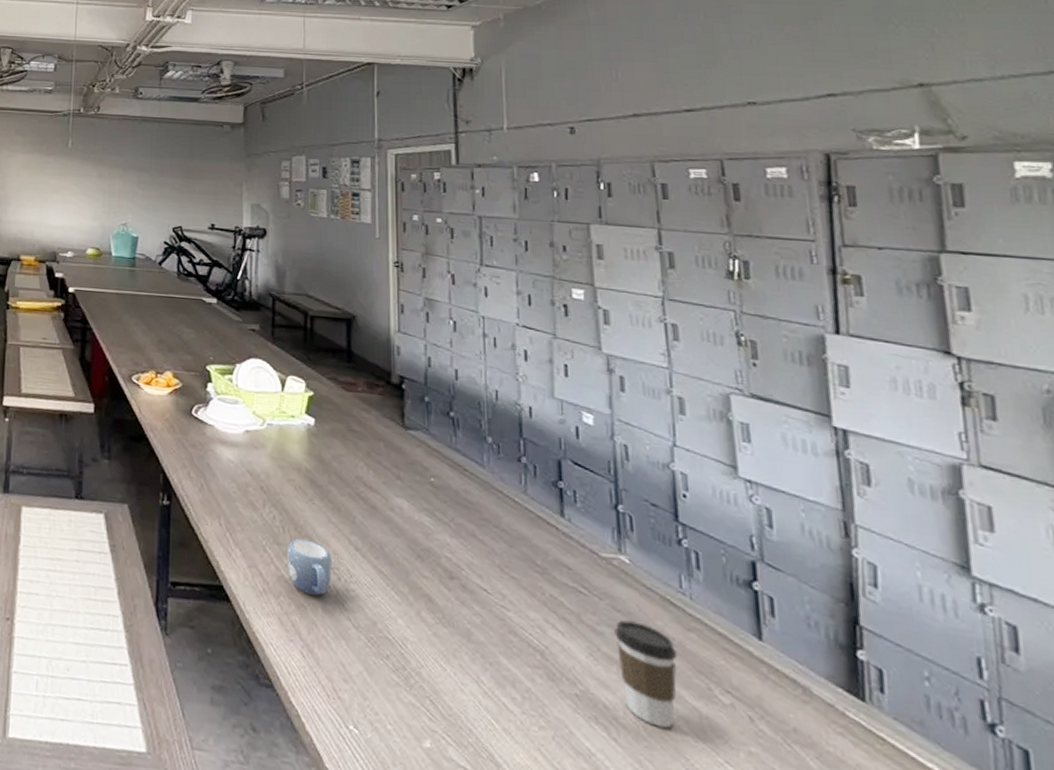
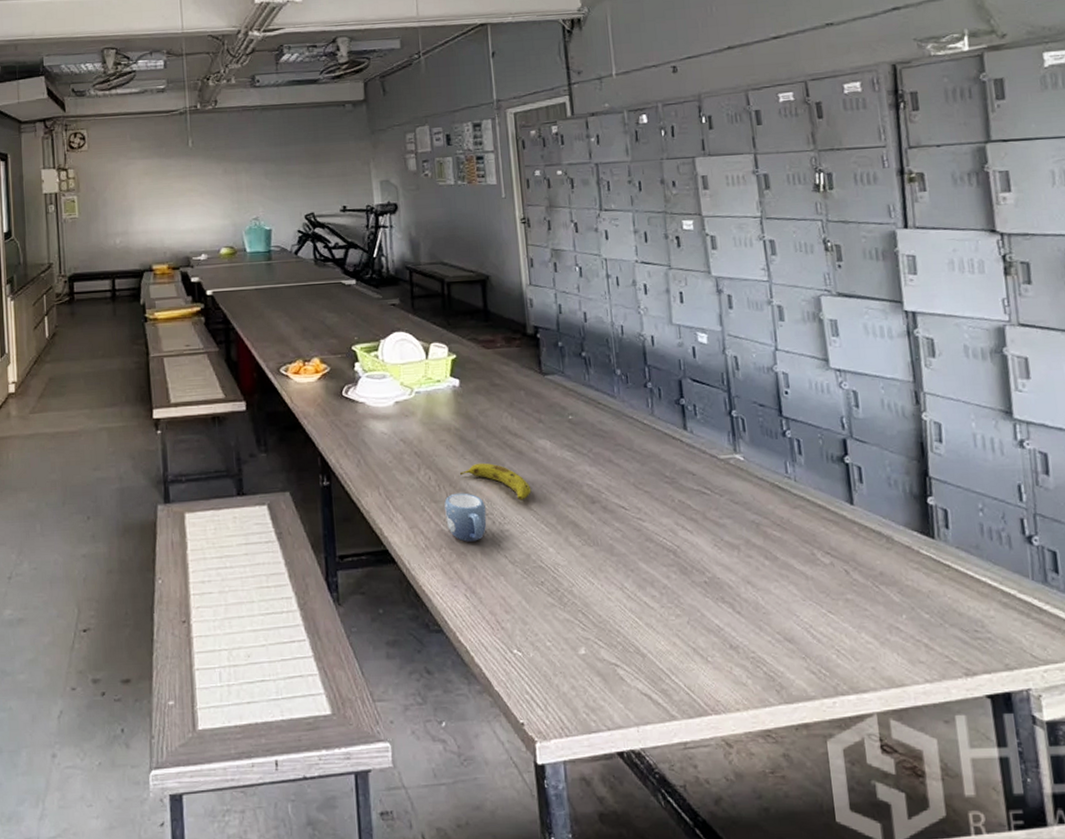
fruit: none [306,511,383,561] -> present [459,463,532,501]
coffee cup: present [614,620,677,729] -> none [734,509,787,595]

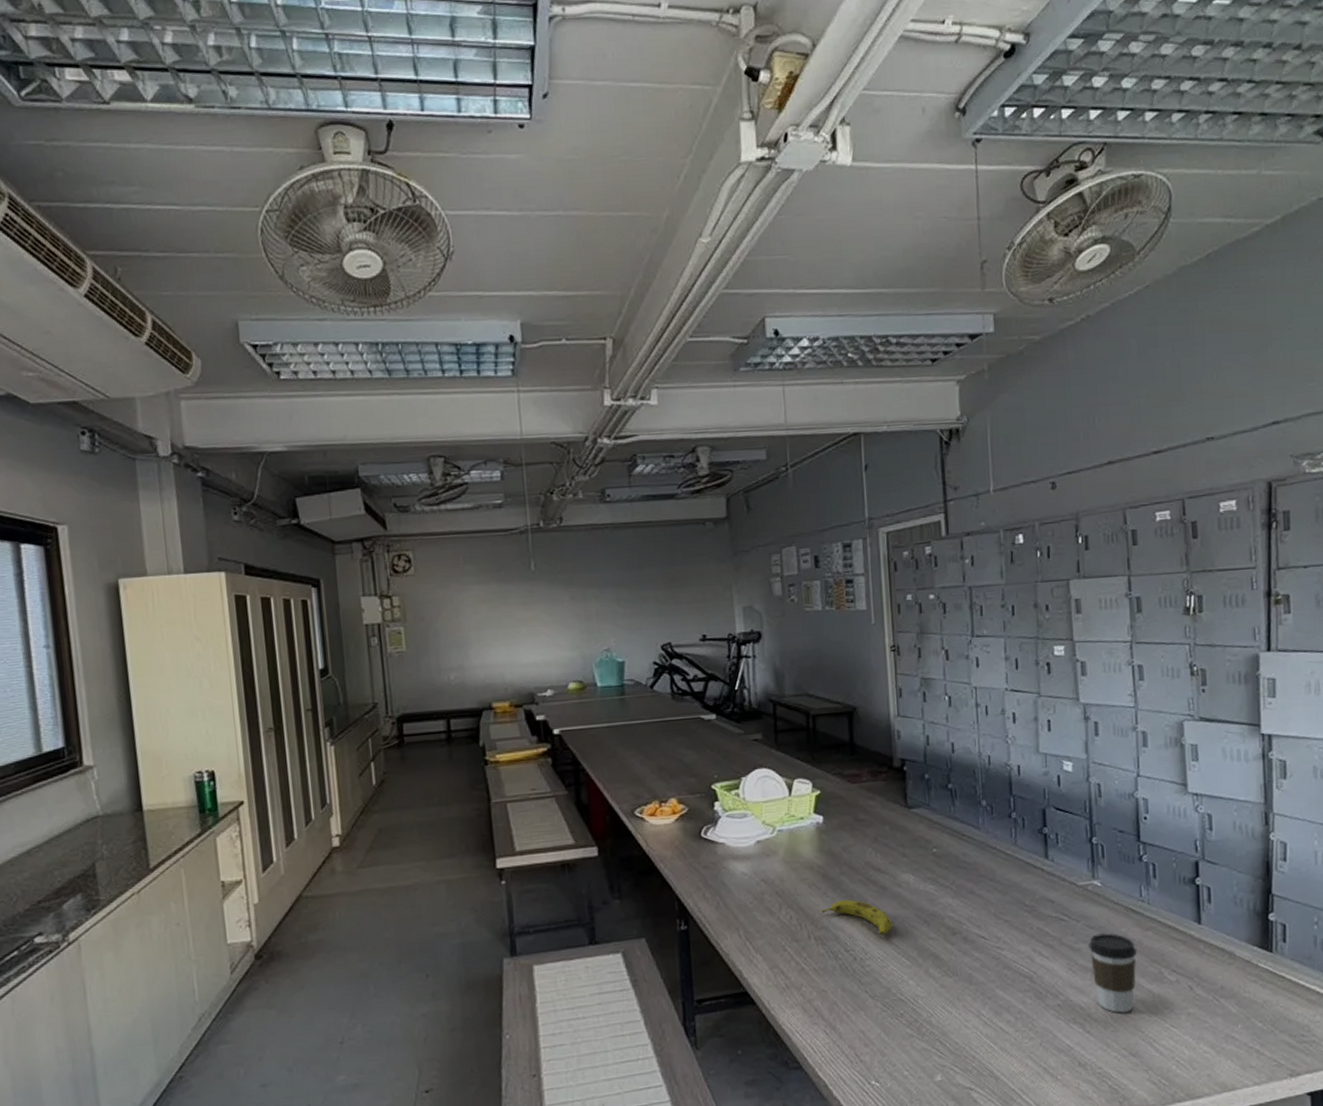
mug: present [444,493,487,542] -> none [806,930,848,979]
coffee cup: none [734,509,787,595] -> present [1089,933,1136,1013]

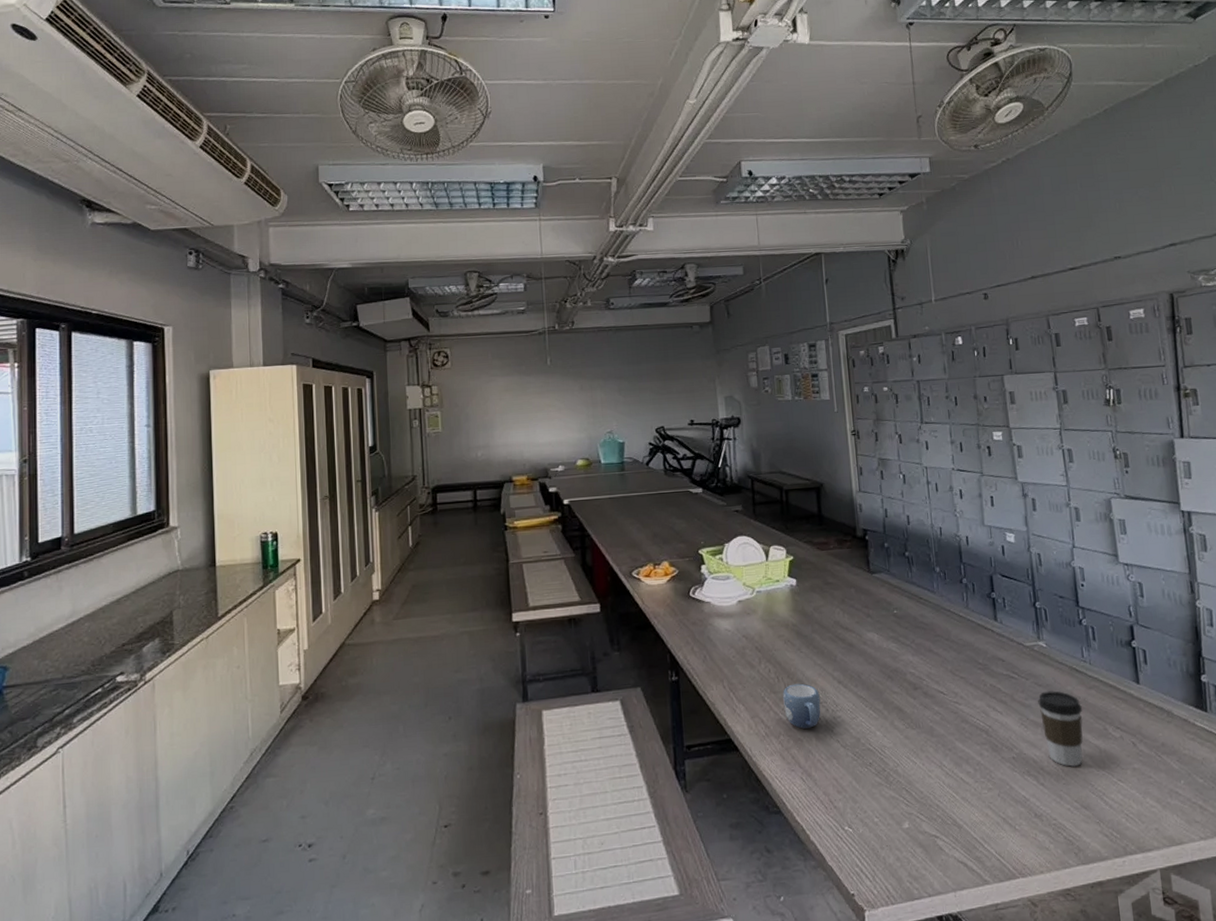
mug: none [806,930,848,979] -> present [783,683,821,729]
fruit: present [821,899,894,936] -> none [796,655,861,689]

